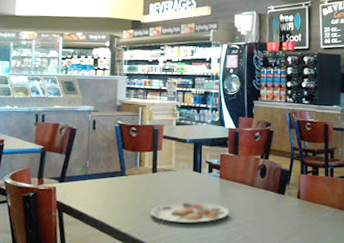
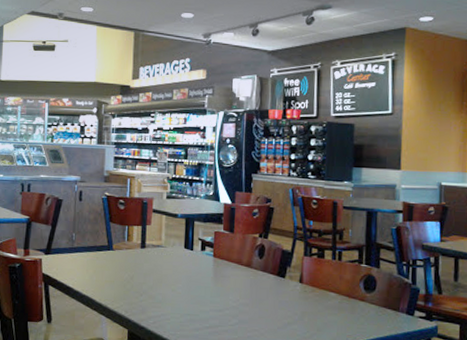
plate: present [151,201,229,223] -> none [139,280,223,304]

